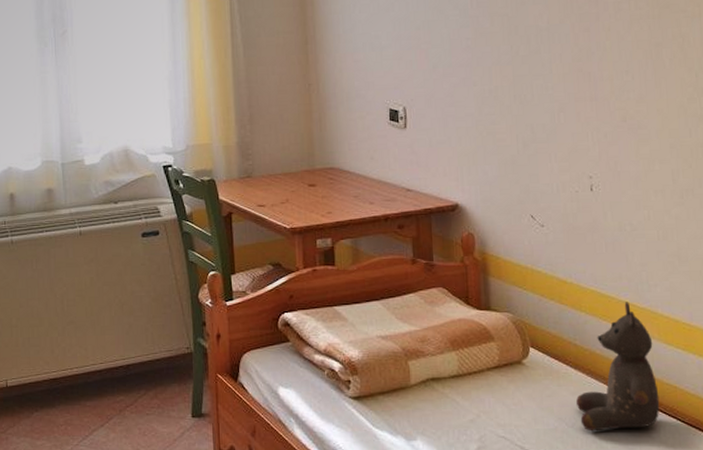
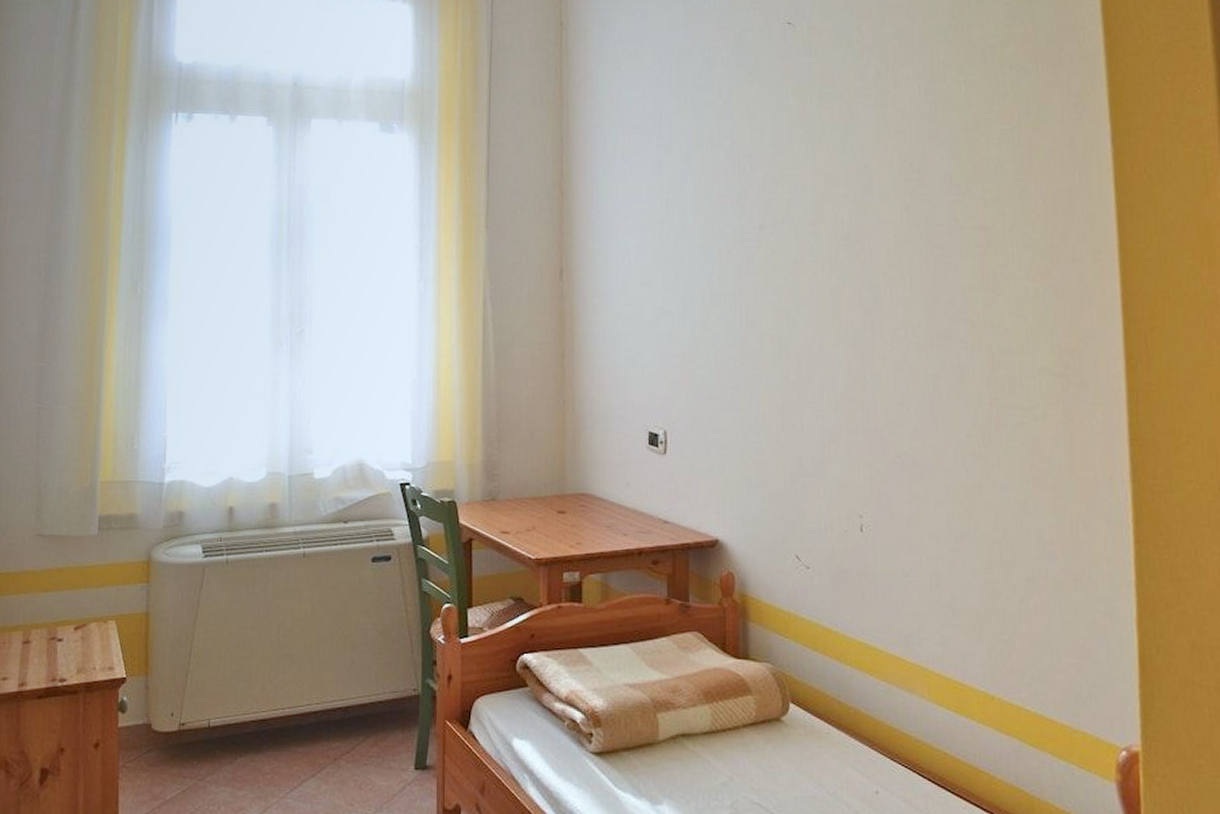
stuffed bear: present [576,302,660,432] -> none [838,656,929,801]

